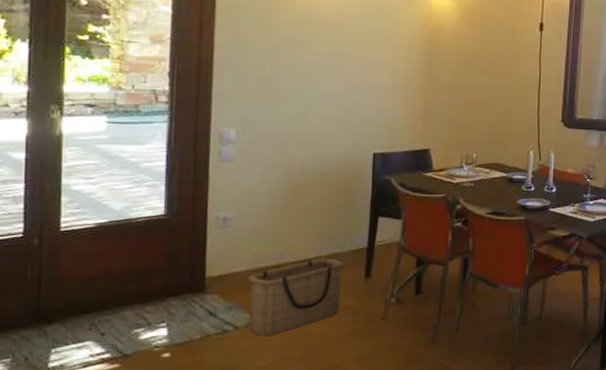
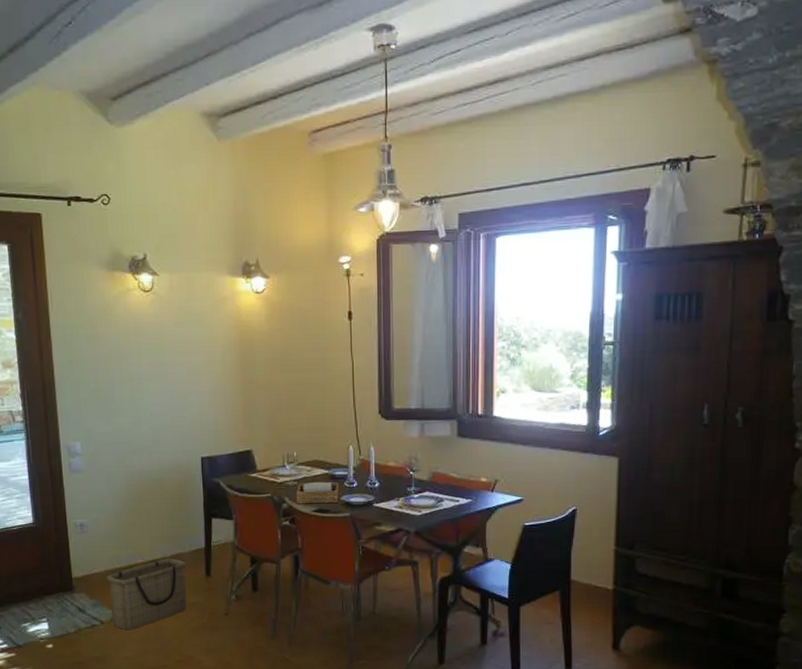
napkin holder: none [471,184,517,207] -> present [296,481,339,504]

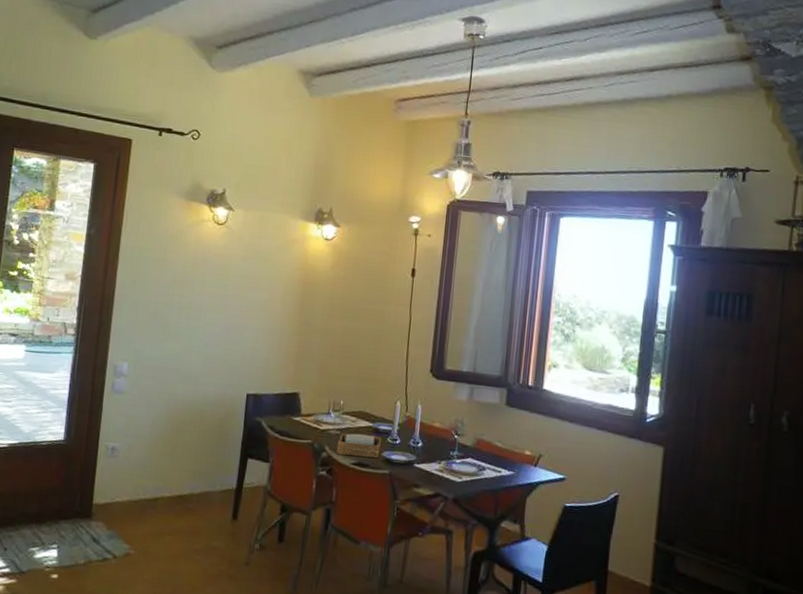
basket: present [106,558,187,631] -> none [125,495,214,569]

